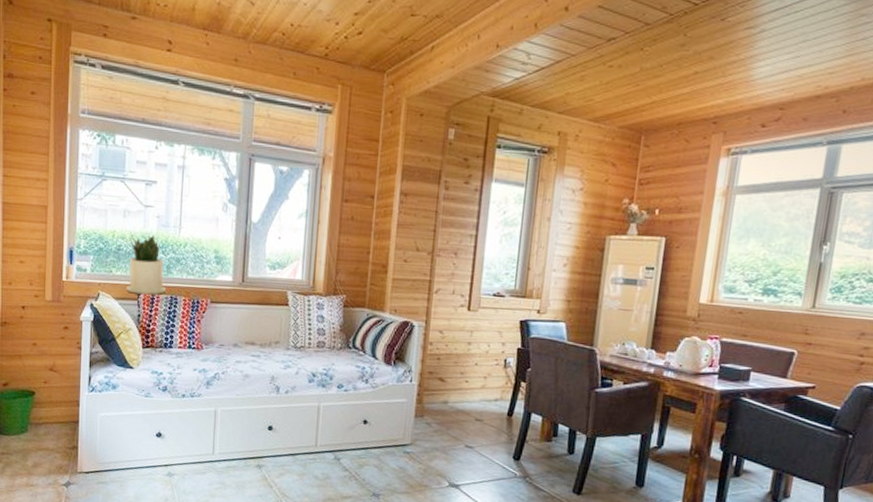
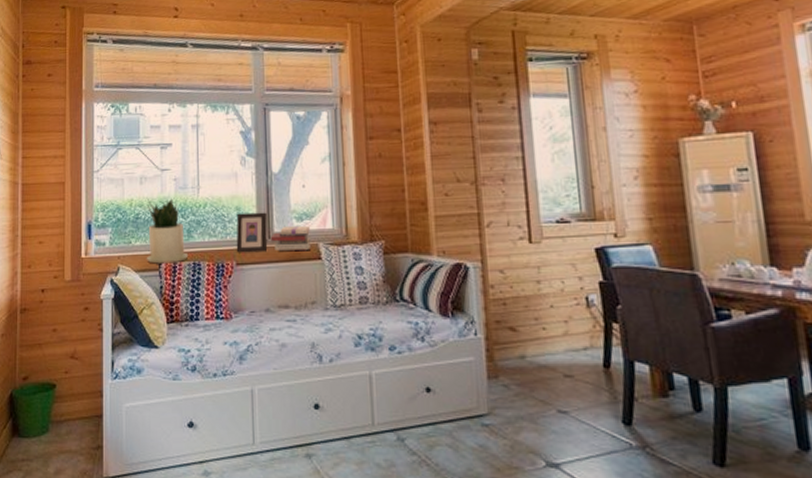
picture frame: none [211,256,243,294] -> present [236,212,268,253]
books: none [244,272,281,297] -> present [270,225,312,252]

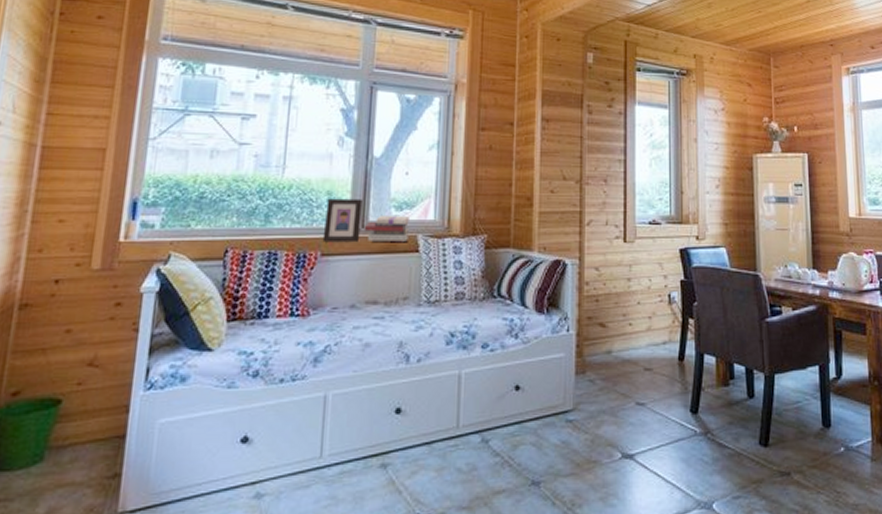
planter: present [146,199,189,264] -> none [207,178,264,252]

